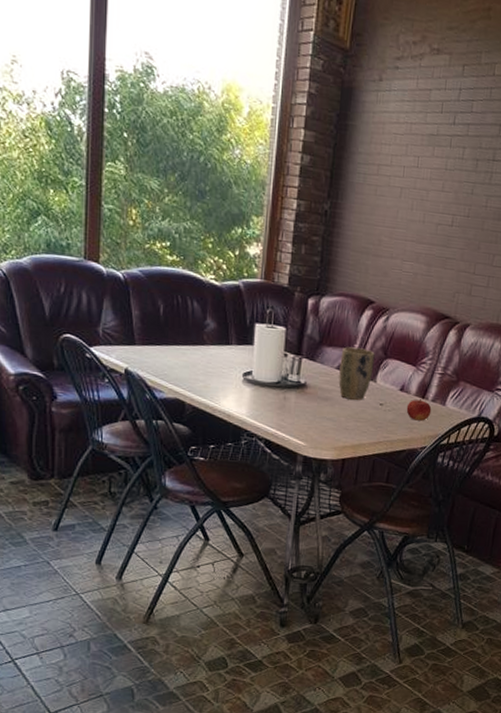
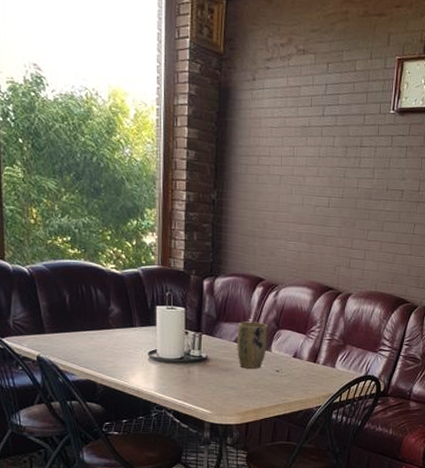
fruit: present [406,399,432,421] -> none [300,364,323,383]

